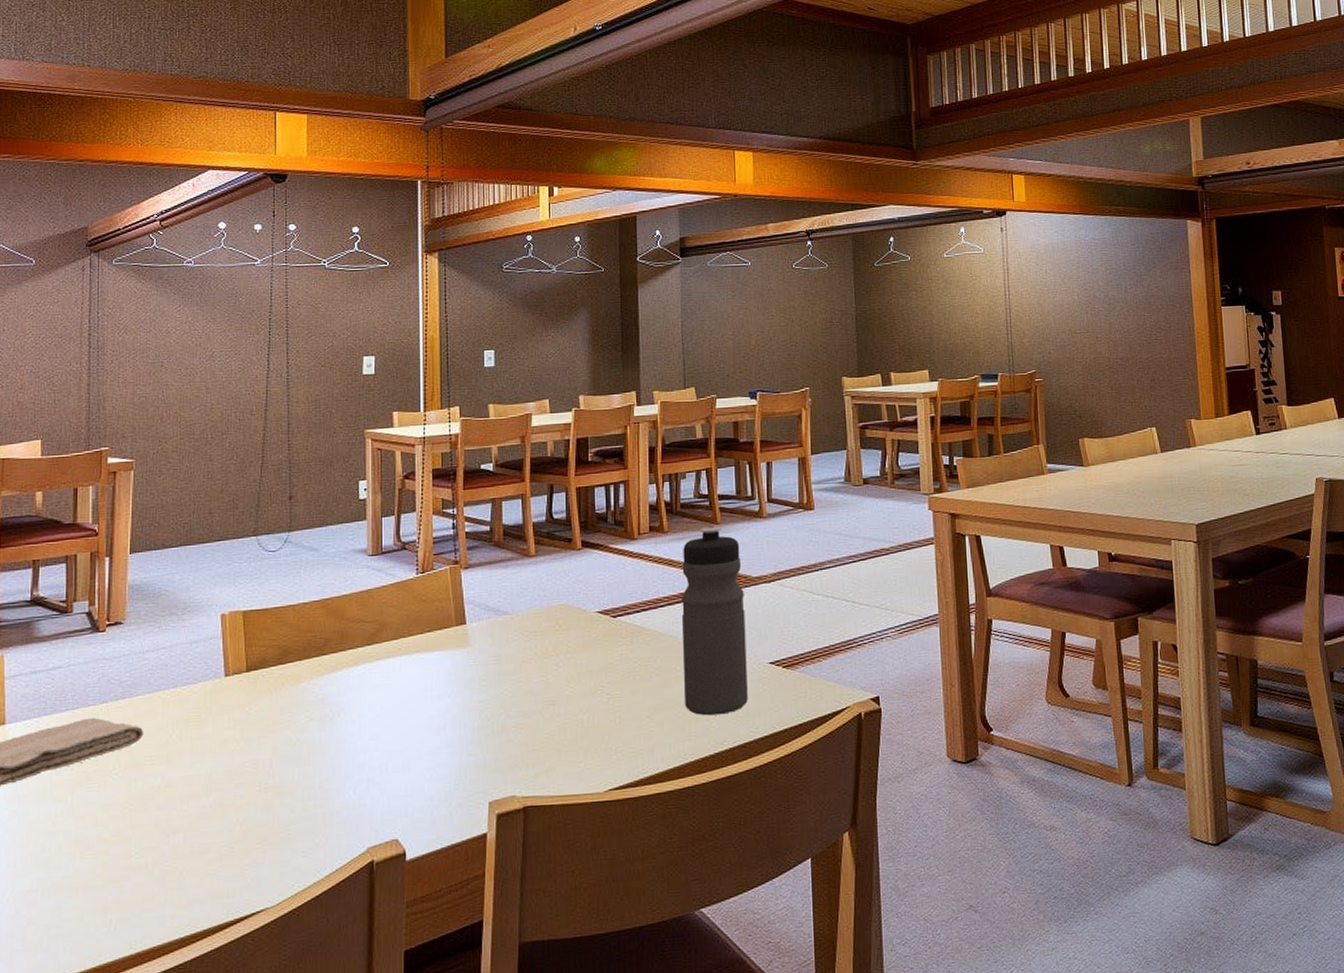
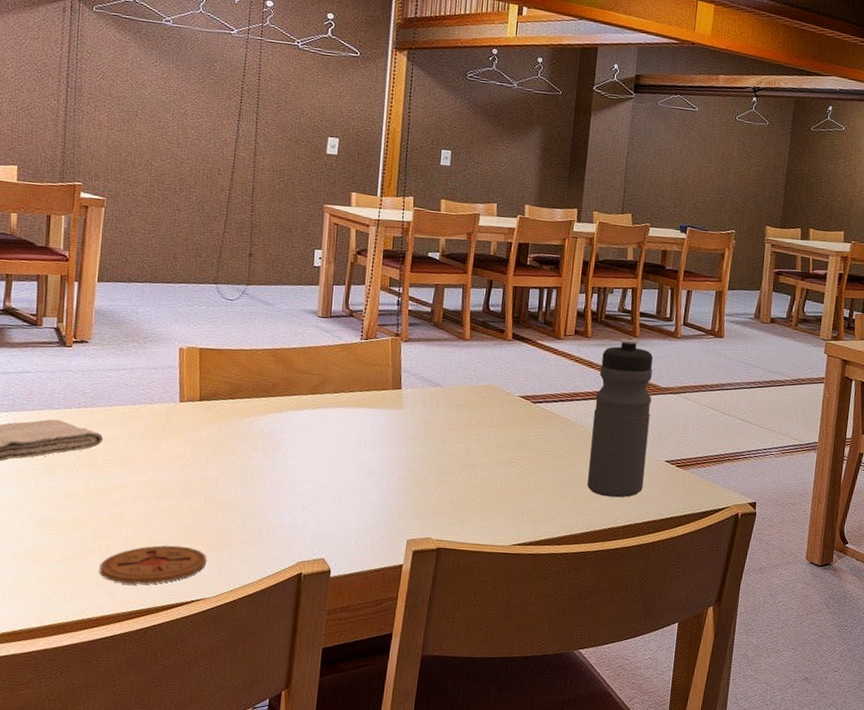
coaster: none [147,847,266,903] -> present [99,545,207,584]

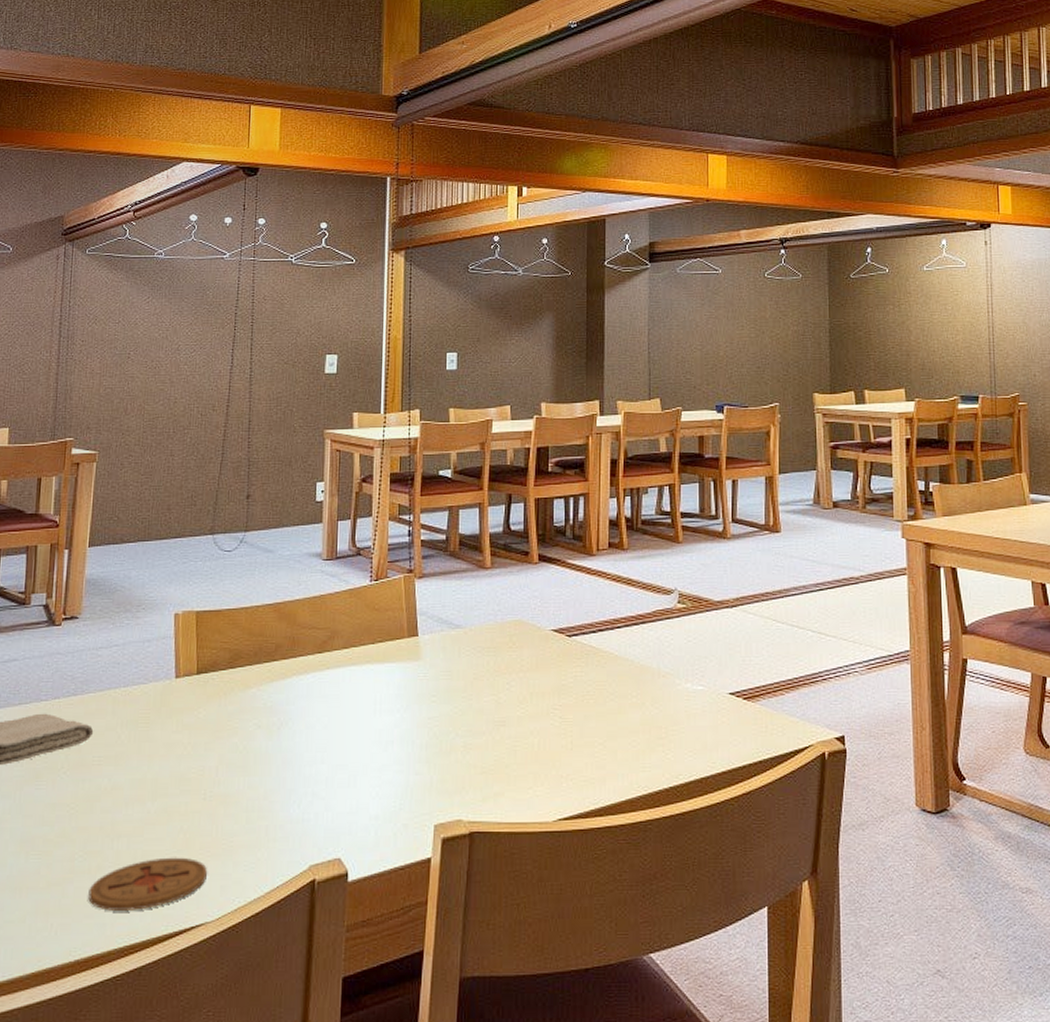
water bottle: present [587,338,654,498] -> none [638,545,706,746]

